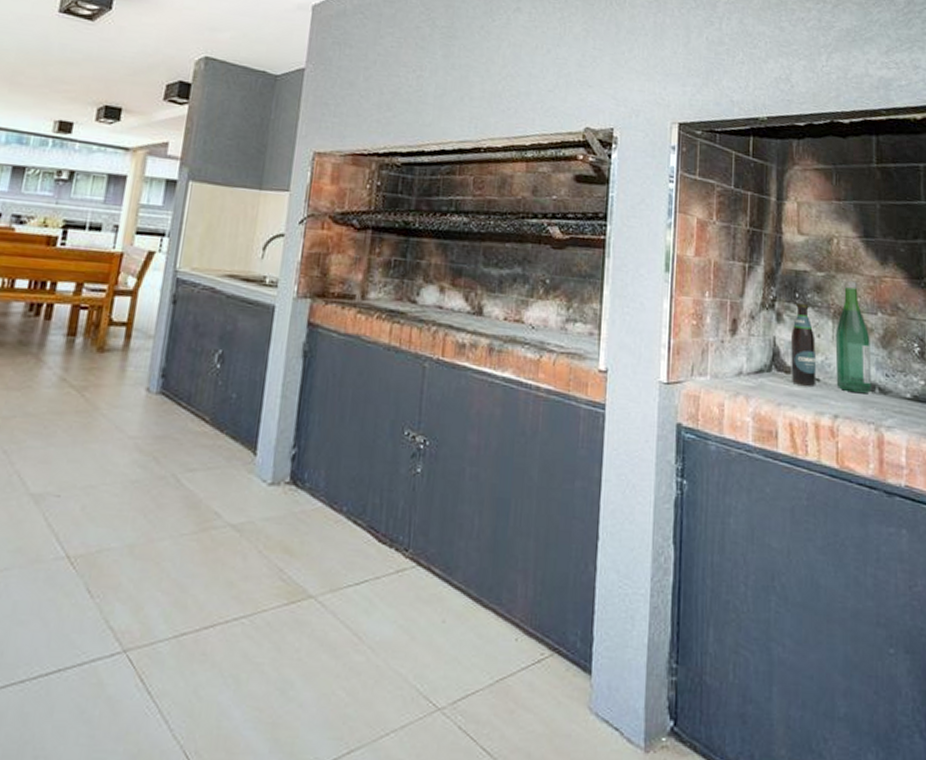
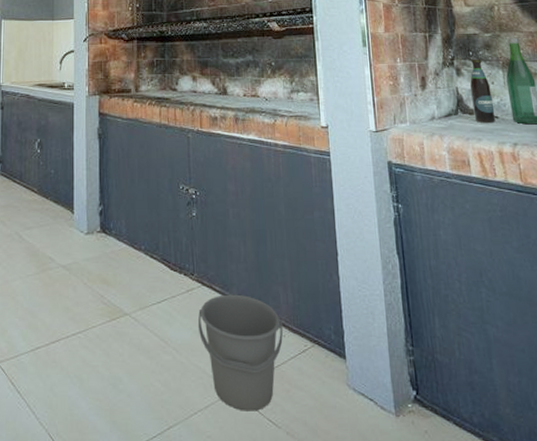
bucket: none [404,579,517,736] -> present [197,294,283,411]

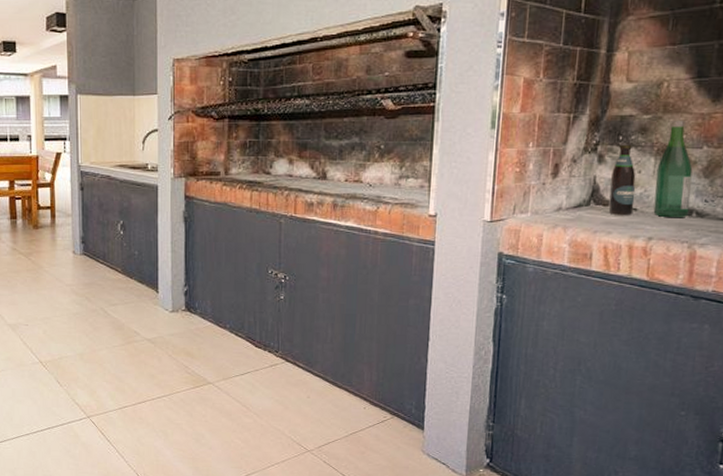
bucket: present [197,294,283,411] -> none [279,370,365,467]

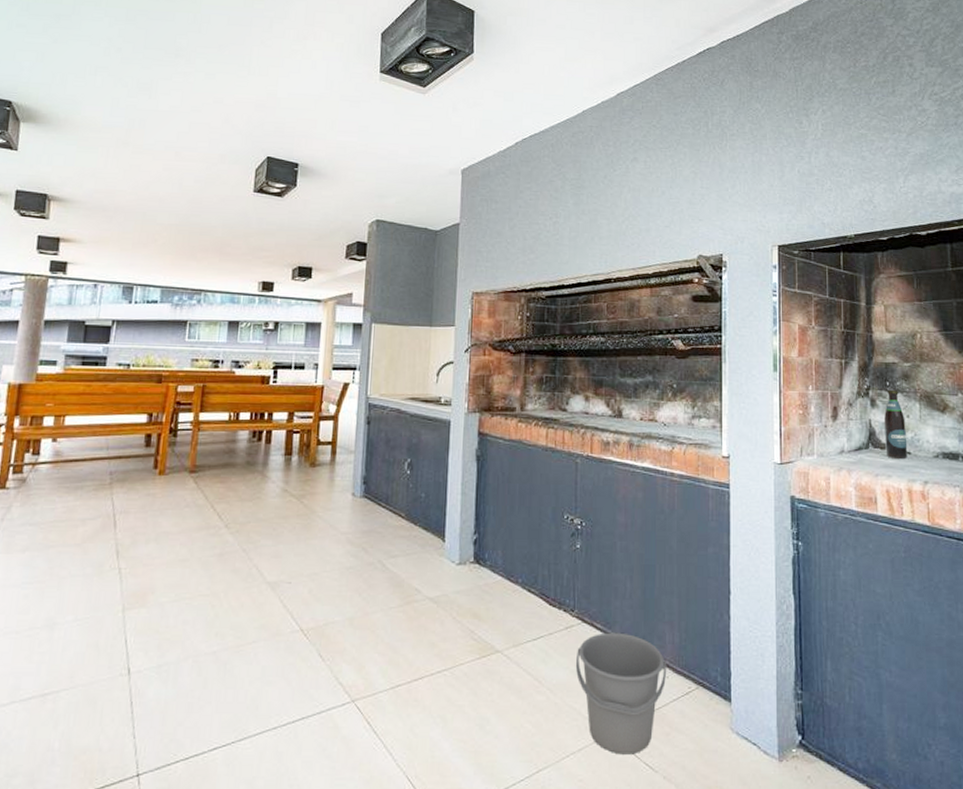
bucket: none [279,370,365,467] -> present [575,632,667,755]
sake bottle: present [653,121,693,218] -> none [922,369,956,462]

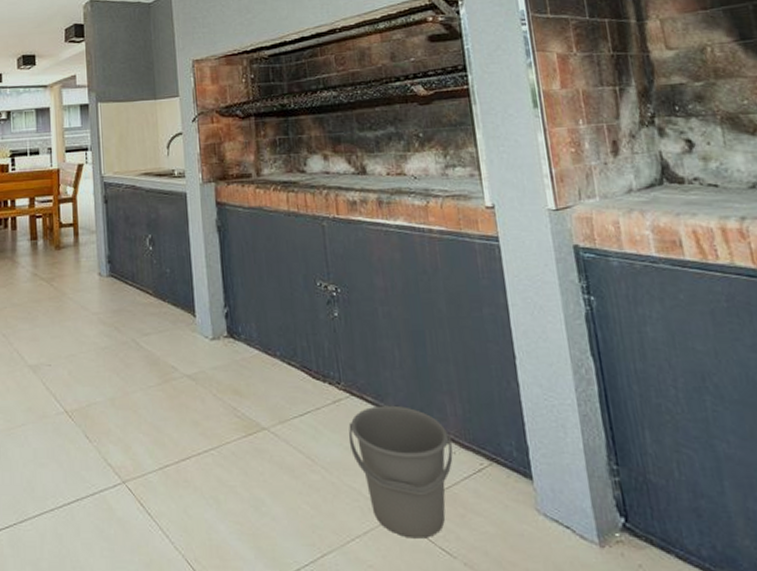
bottle: present [883,390,908,460] -> none [677,115,715,195]

